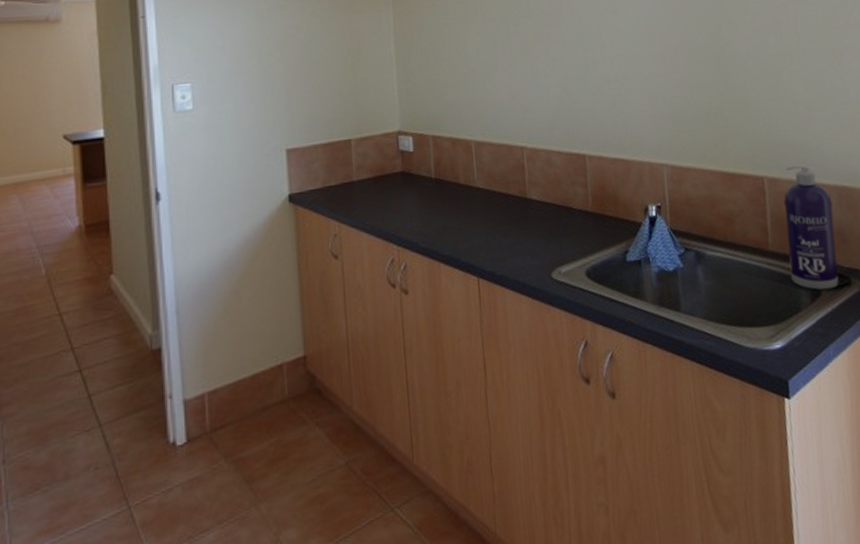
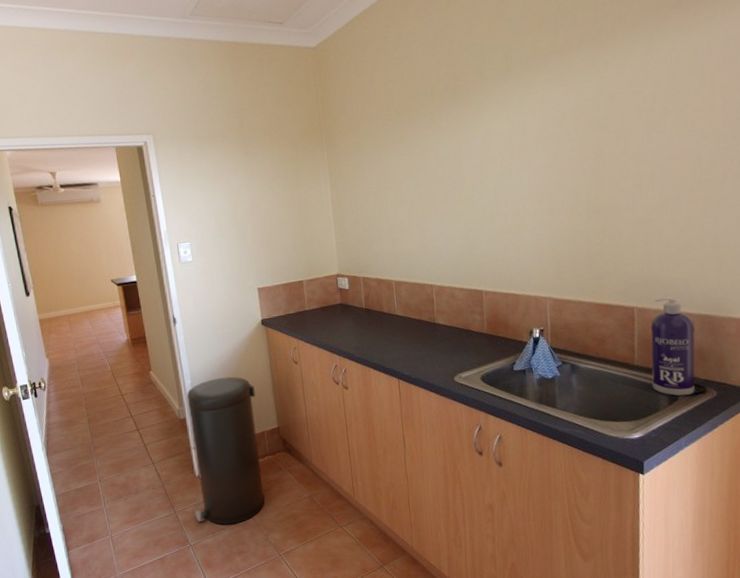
pedal bin: none [161,280,278,525] -> present [186,376,265,526]

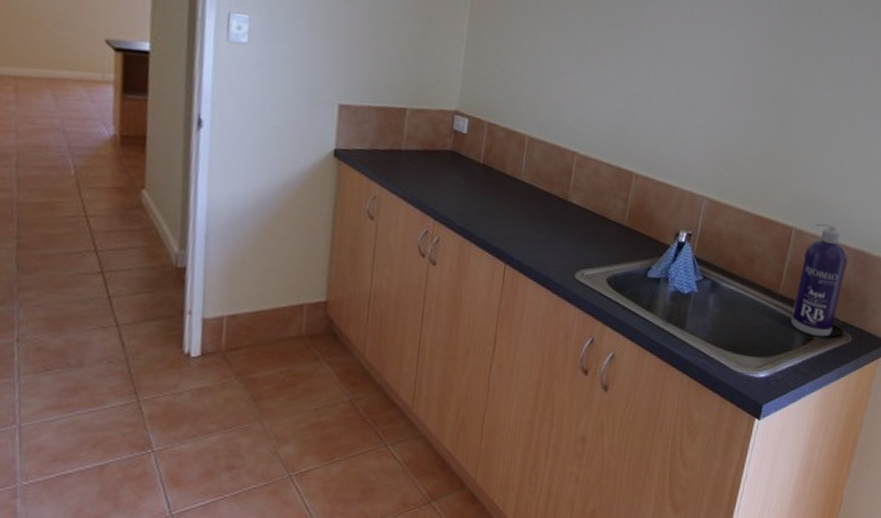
pedal bin: present [186,376,265,526] -> none [169,218,303,429]

